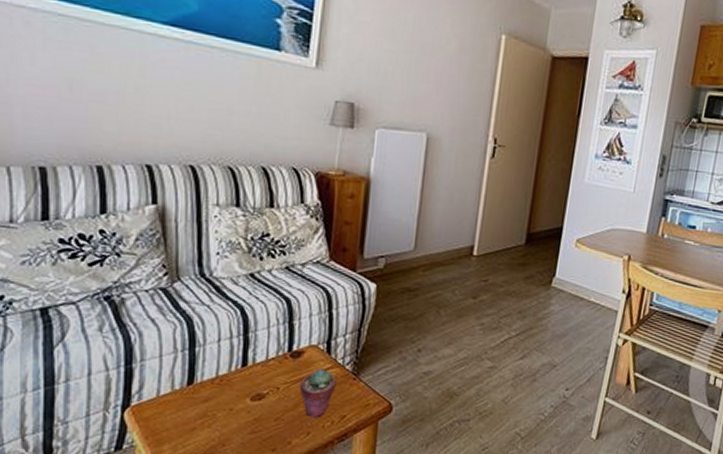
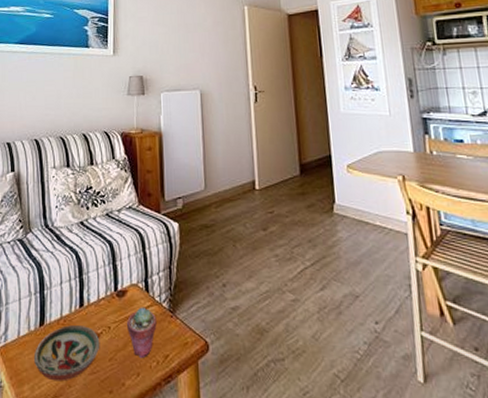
decorative bowl: none [177,385,265,441] -> present [33,325,100,381]

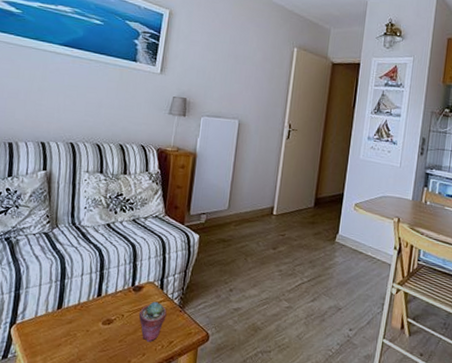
decorative bowl: present [33,325,100,381] -> none [48,311,113,356]

